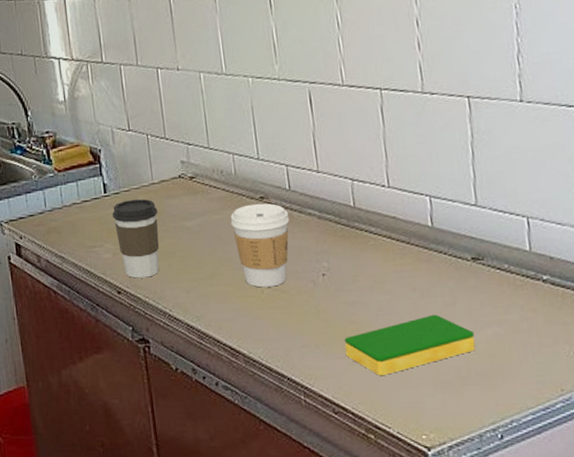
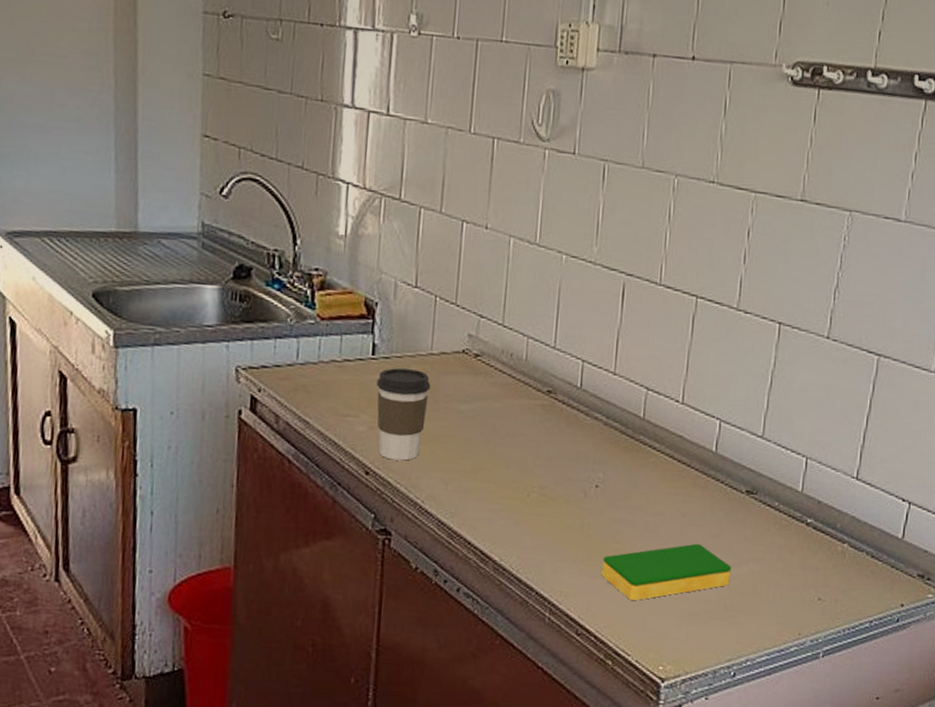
coffee cup: present [230,203,290,288] -> none [510,396,574,492]

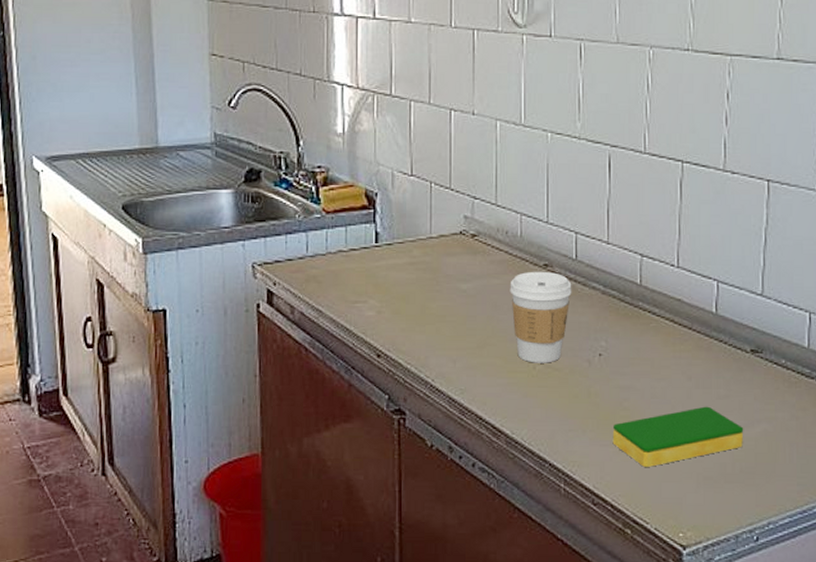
coffee cup: present [377,368,431,461] -> none [382,252,432,342]
coffee cup: none [510,396,574,492] -> present [510,271,572,363]

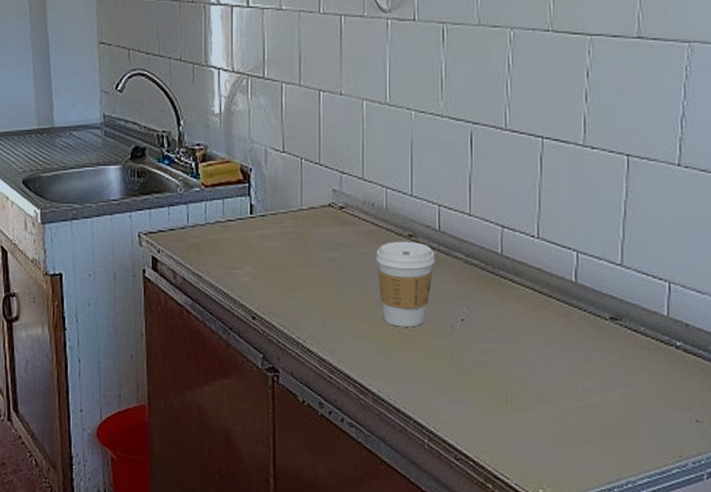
dish sponge: present [612,406,744,468] -> none [474,370,603,427]

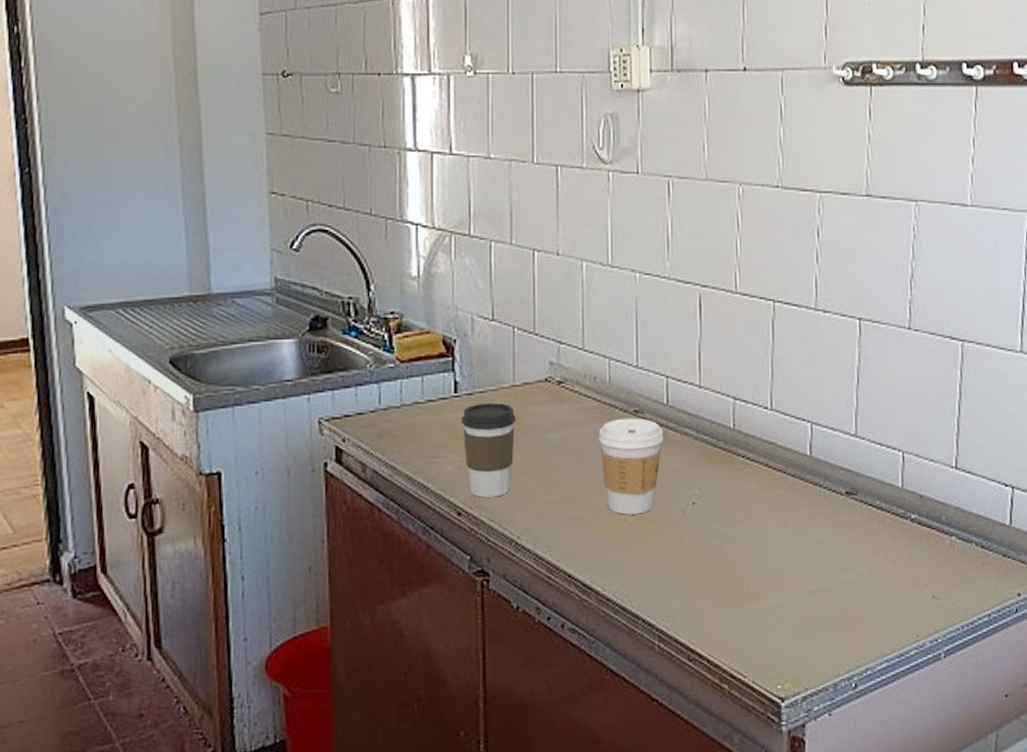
coffee cup: none [256,223,303,306] -> present [462,402,516,498]

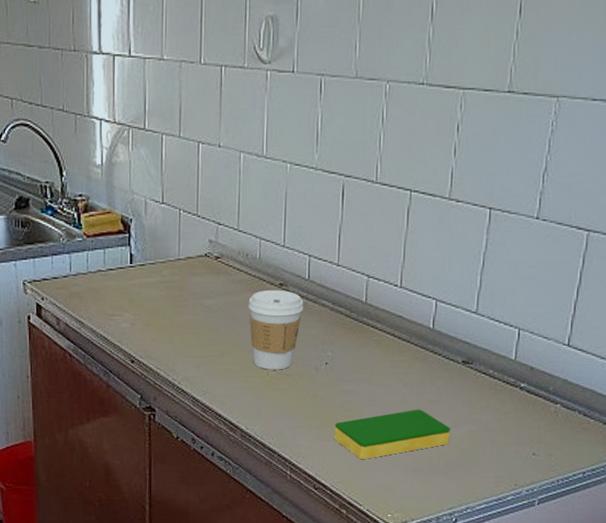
coffee cup: present [462,402,516,498] -> none [136,272,180,350]
dish sponge: none [707,552,840,619] -> present [334,409,451,460]

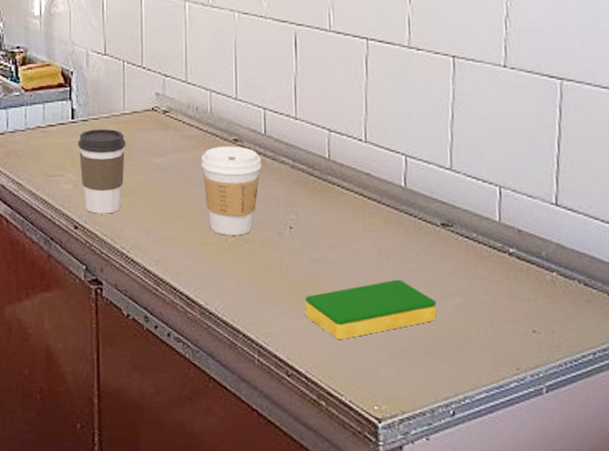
coffee cup: none [136,272,180,350] -> present [78,128,126,214]

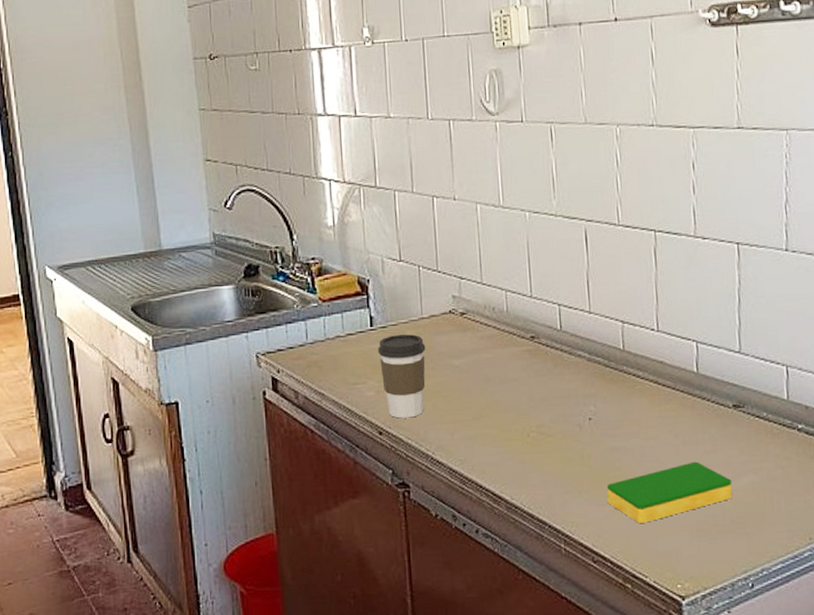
coffee cup: present [201,146,262,236] -> none [500,343,559,431]

